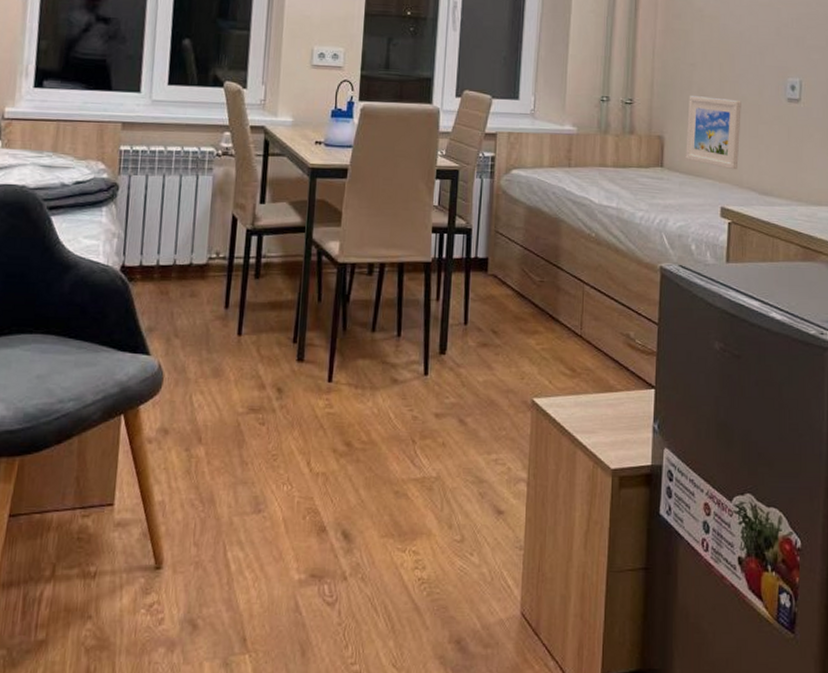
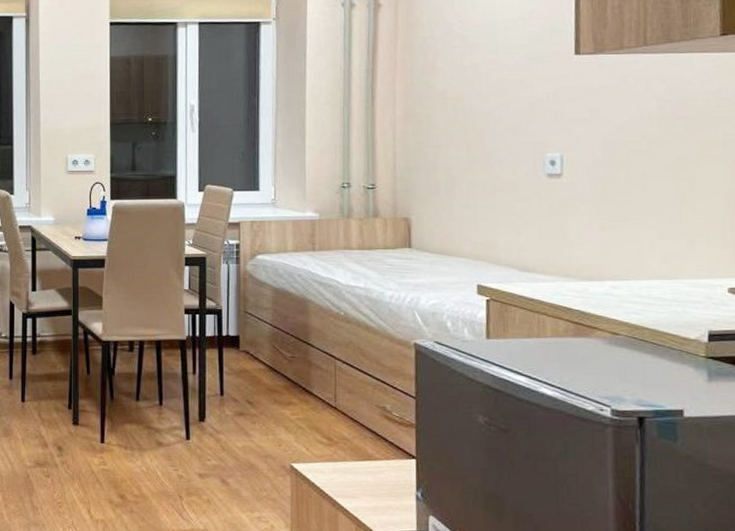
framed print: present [685,96,741,170] -> none [434,177,495,248]

